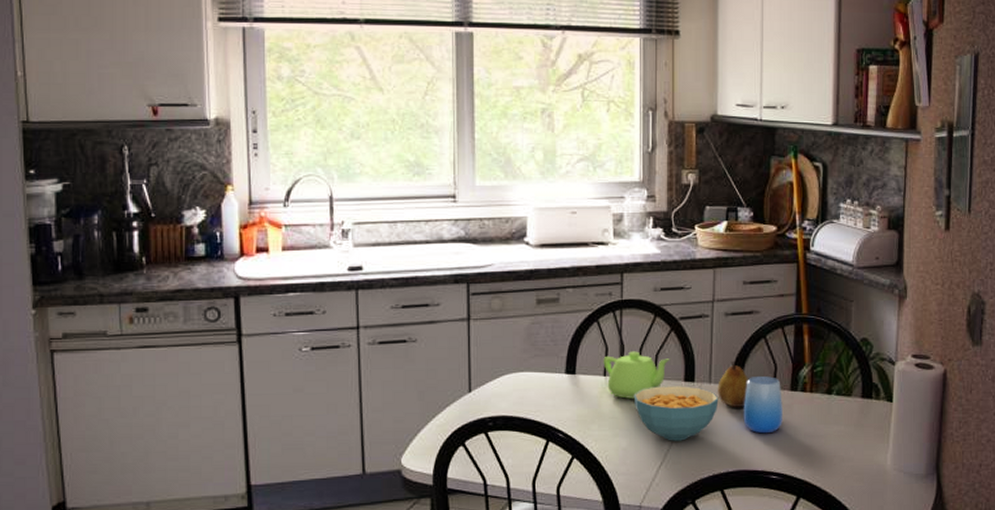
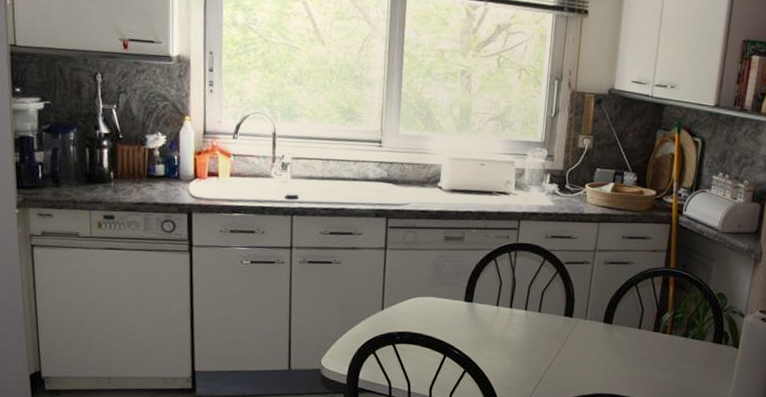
teapot: present [603,351,670,399] -> none [497,287,554,327]
cereal bowl: present [633,386,719,441] -> none [520,318,592,366]
fruit: present [717,361,748,408] -> none [591,303,619,342]
cup: present [743,376,784,434] -> none [611,317,646,366]

